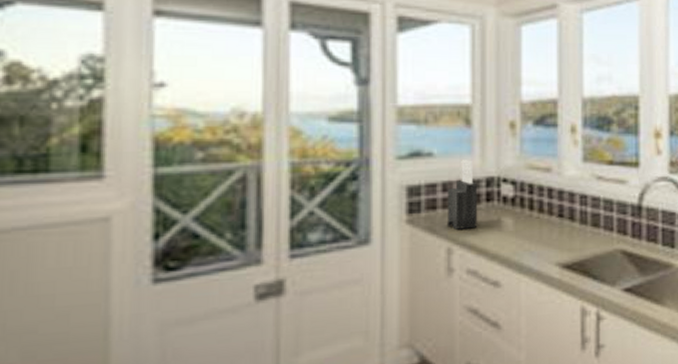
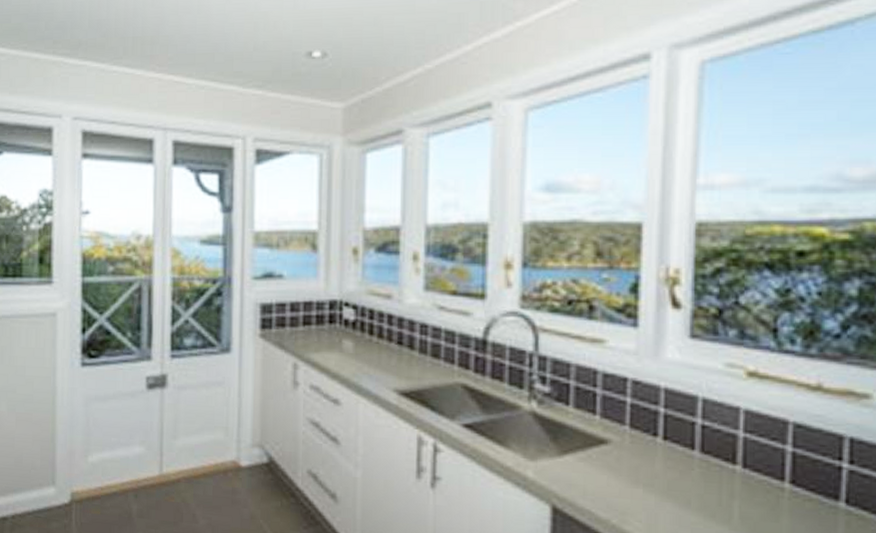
knife block: present [446,160,478,230] -> none [293,283,322,347]

